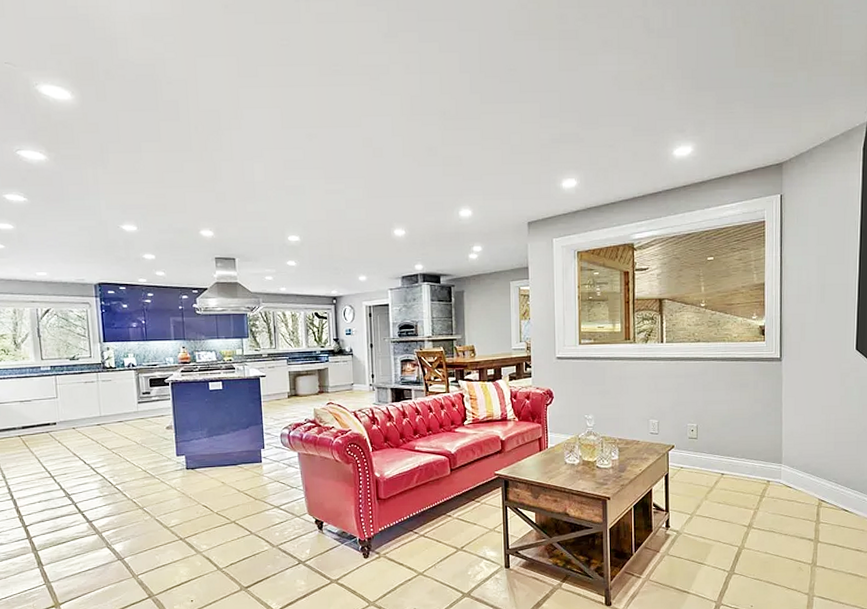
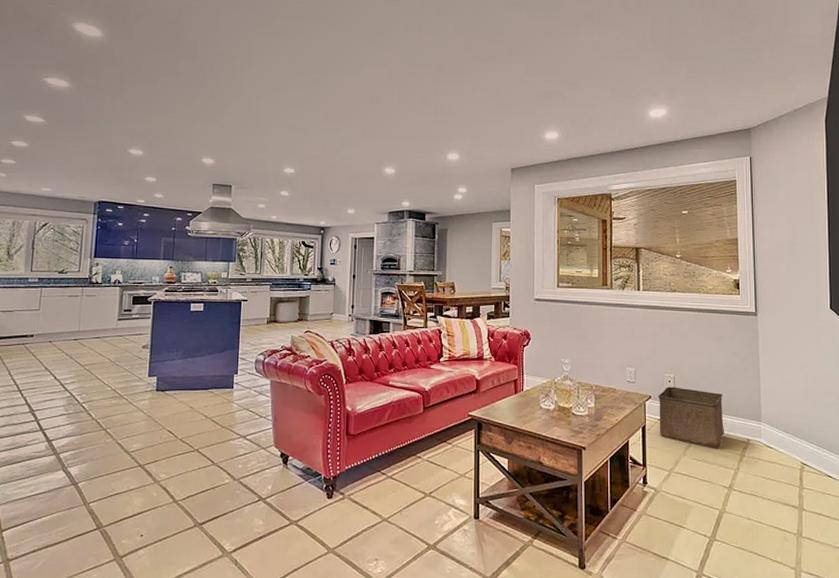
storage bin: none [680,435,745,491] -> present [658,386,724,449]

